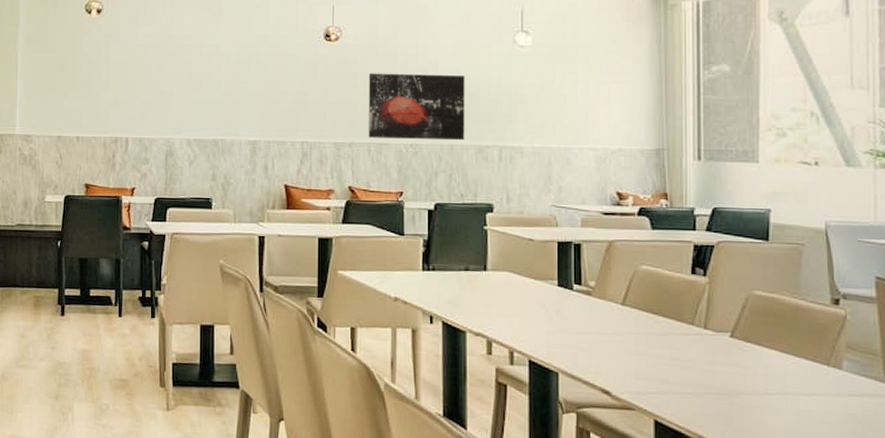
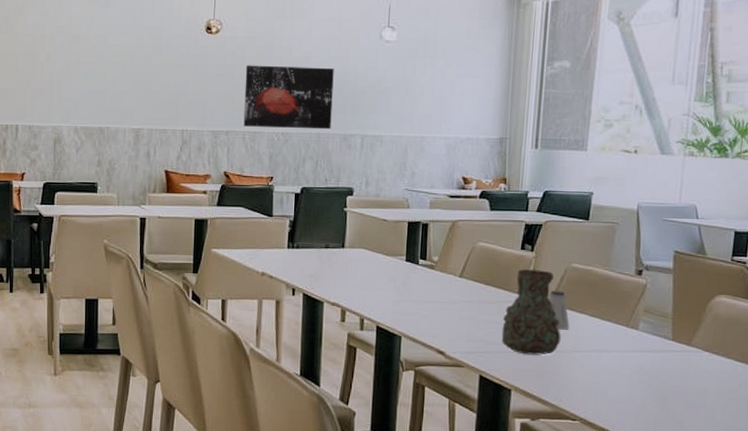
decorative vase: none [676,297,748,398] -> present [501,269,561,355]
saltshaker: none [728,321,757,368] -> present [548,290,569,330]

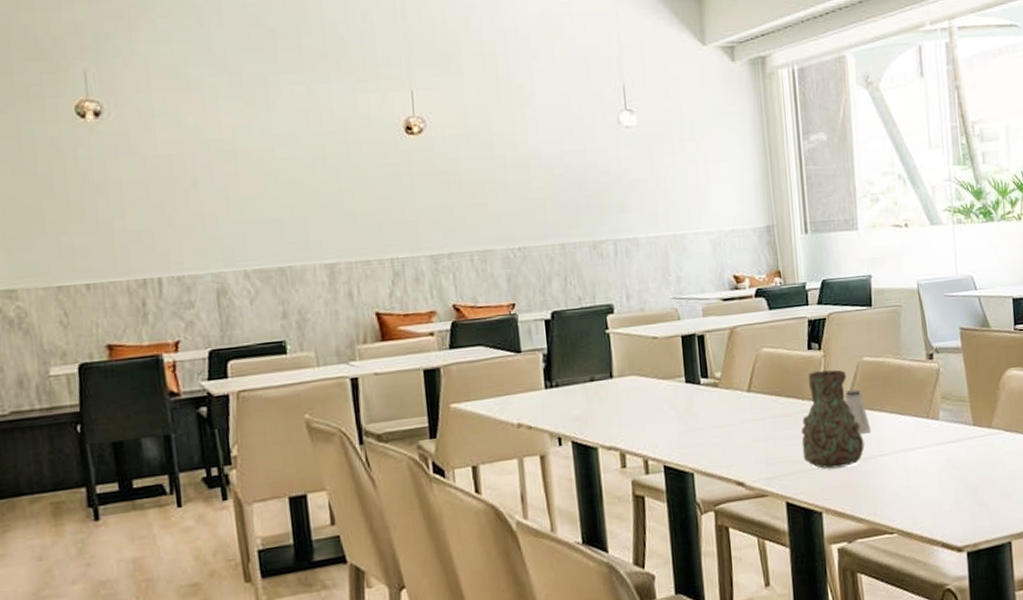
wall art: present [243,65,334,130] -> none [462,164,577,246]

